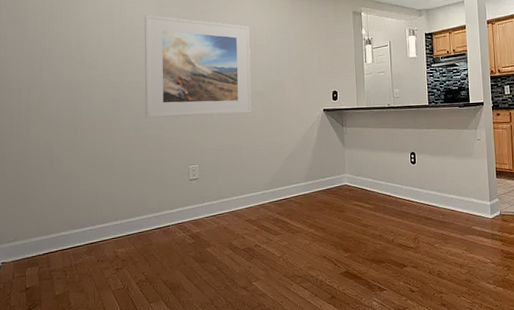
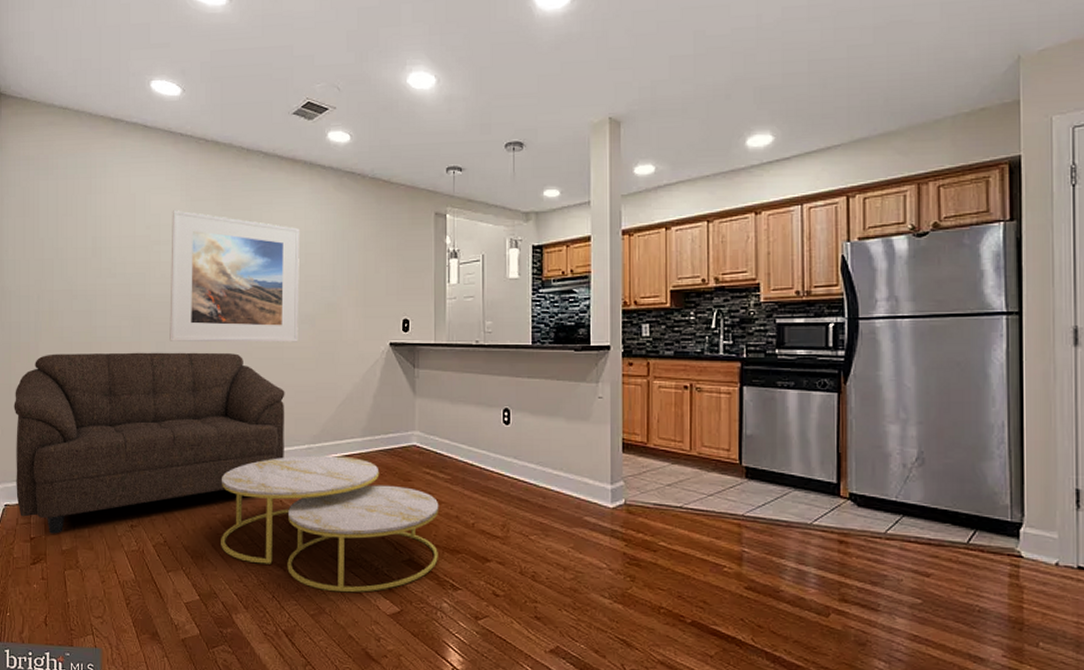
sofa: none [8,124,244,283] -> present [14,352,285,534]
coffee table: none [192,197,368,303] -> present [221,455,439,593]

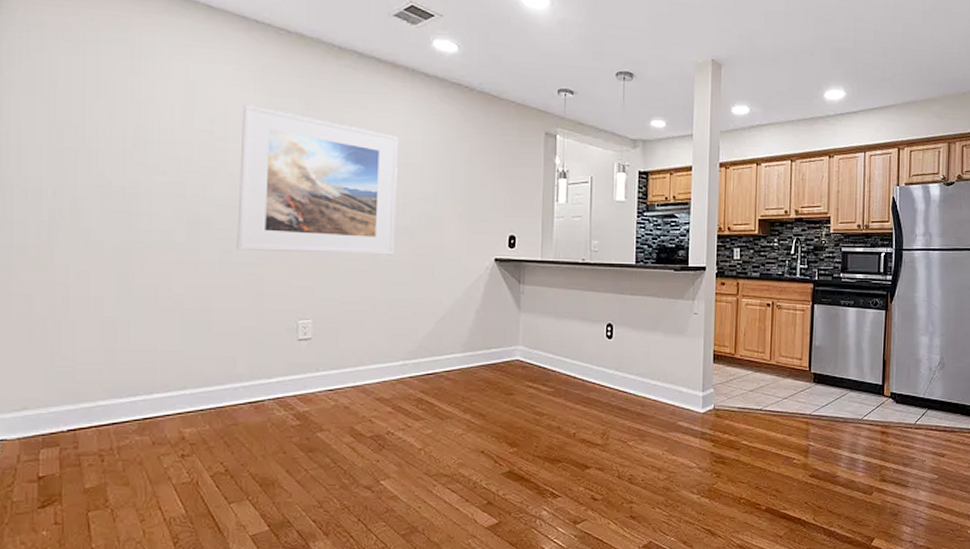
sofa: present [14,352,285,534] -> none [15,260,378,471]
coffee table: present [221,455,439,593] -> none [297,372,541,510]

